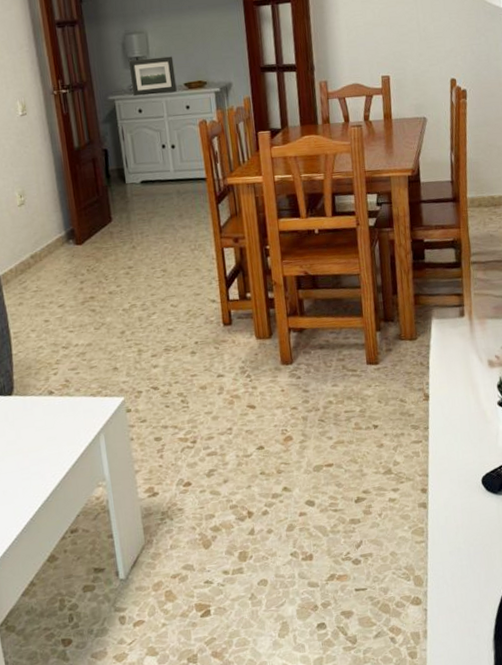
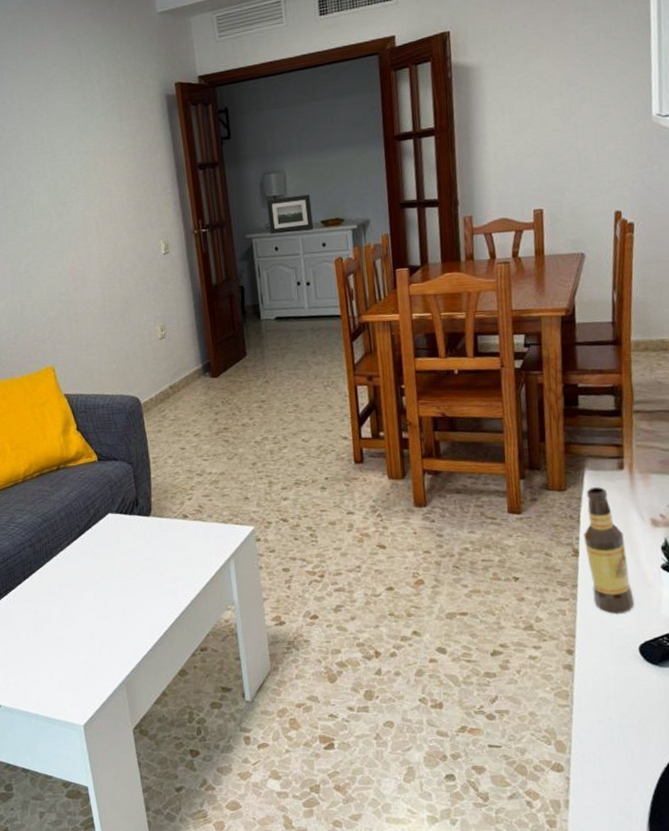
bottle: none [433,334,477,451] -> present [584,487,635,614]

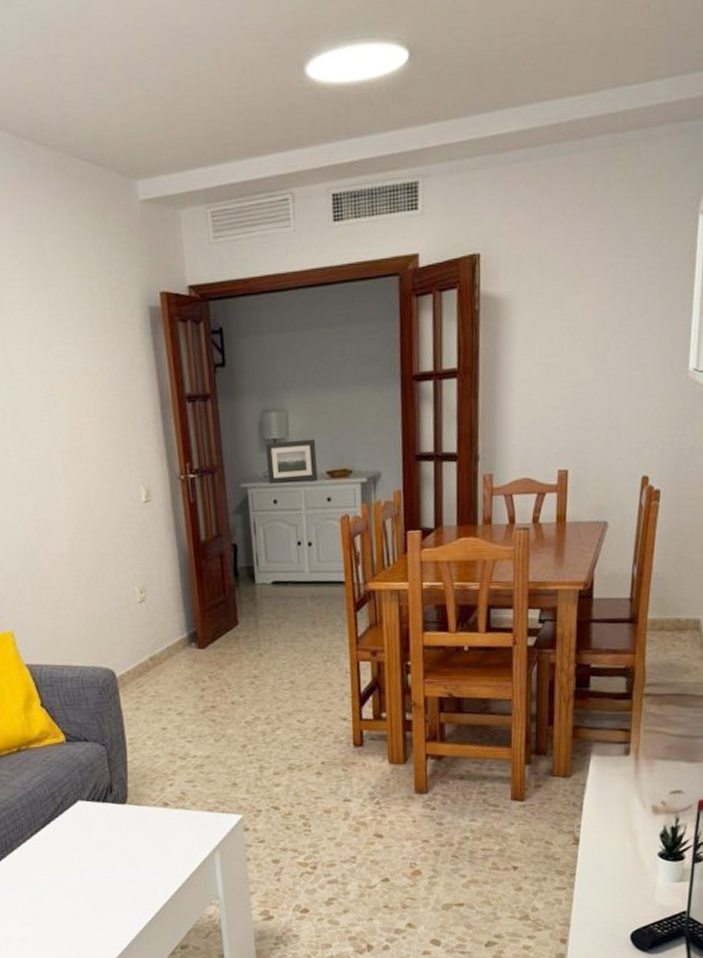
bottle: present [584,487,635,614] -> none [585,773,630,902]

